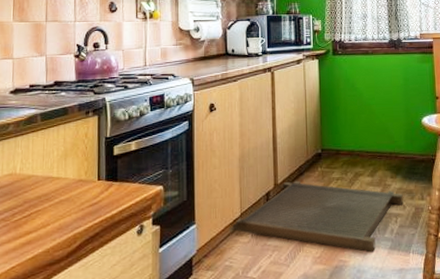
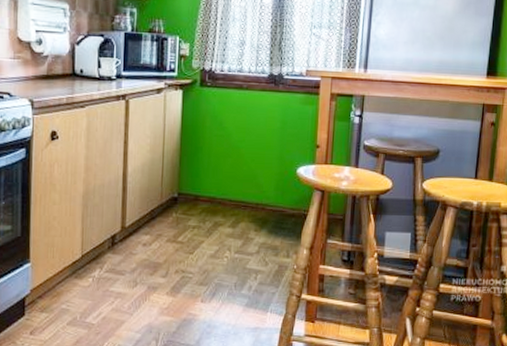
door mat: present [231,180,403,252] -> none [70,225,266,308]

